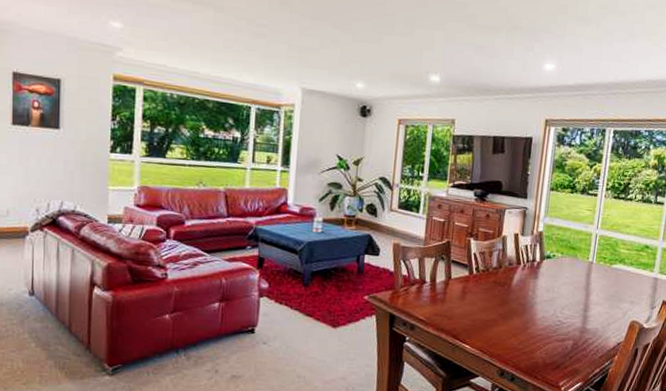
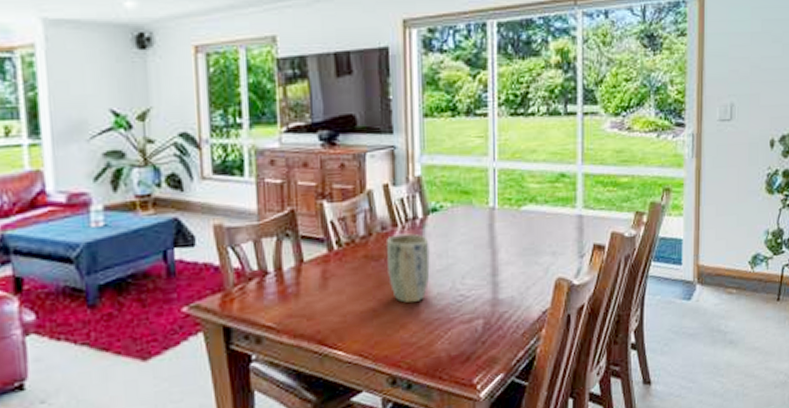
plant pot: none [509,270,542,320] -> present [387,233,430,303]

